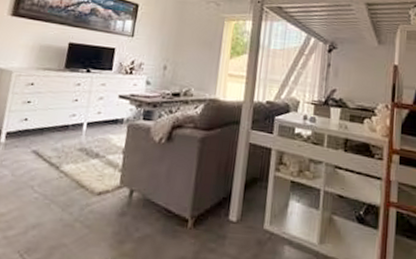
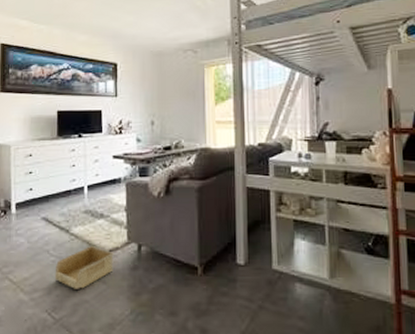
storage bin: none [34,185,104,232] -> present [54,245,115,289]

